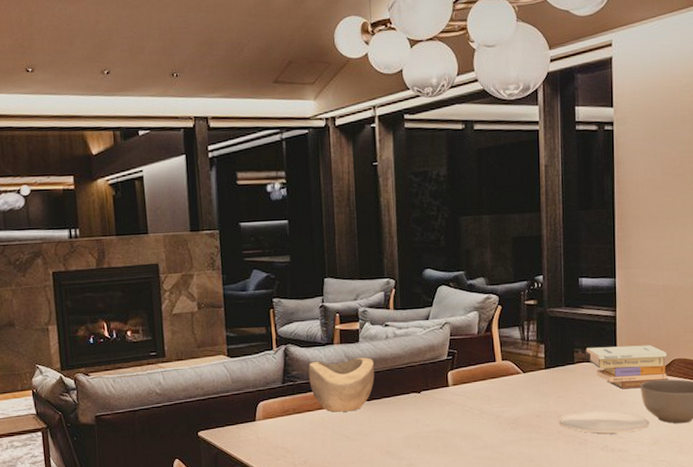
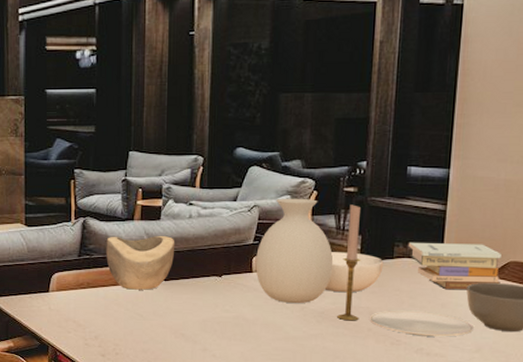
vase: none [451,313,522,414] -> present [255,198,334,304]
bowl: none [515,361,566,400] -> present [324,252,384,293]
candlestick: none [529,315,549,426] -> present [337,203,361,321]

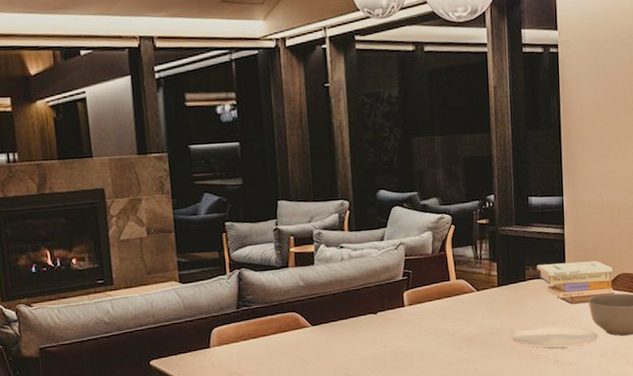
decorative bowl: present [106,235,175,290] -> none [263,279,331,336]
vase: present [255,198,334,304] -> none [406,233,476,332]
bowl: present [324,252,384,293] -> none [470,279,518,317]
candlestick: present [337,203,361,321] -> none [483,234,503,343]

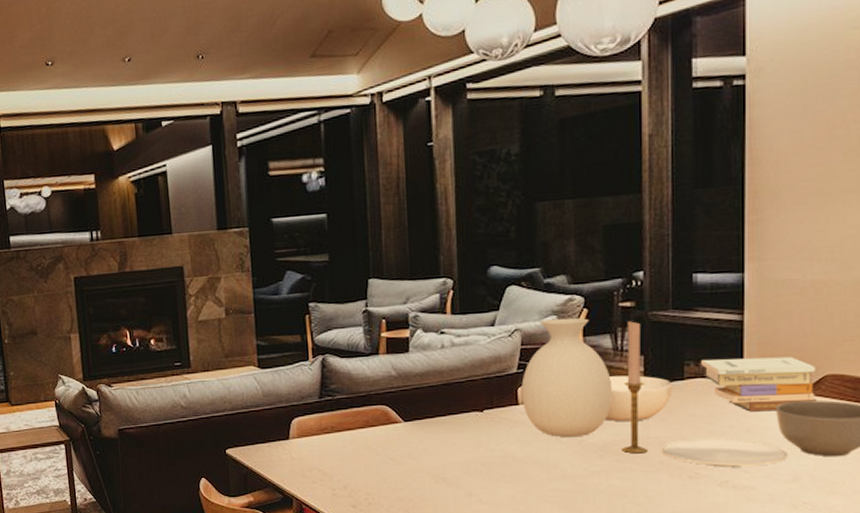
vase: none [406,233,476,332] -> present [521,317,613,438]
bowl: none [470,279,518,317] -> present [604,375,673,422]
candlestick: none [483,234,503,343] -> present [622,319,648,454]

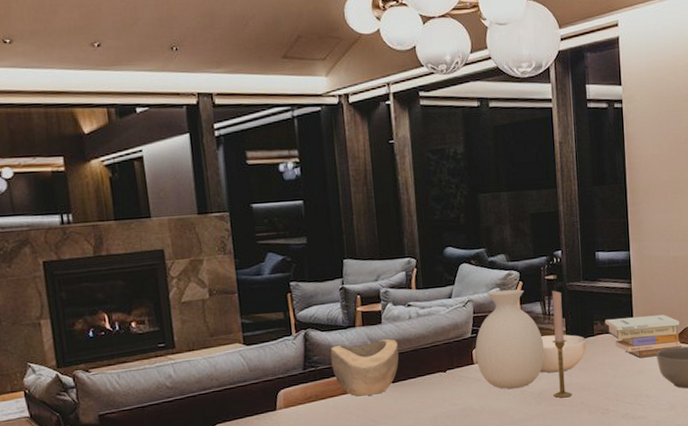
decorative bowl: none [349,369,428,432] -> present [330,338,399,397]
plate: present [659,437,789,467] -> none [580,379,667,403]

